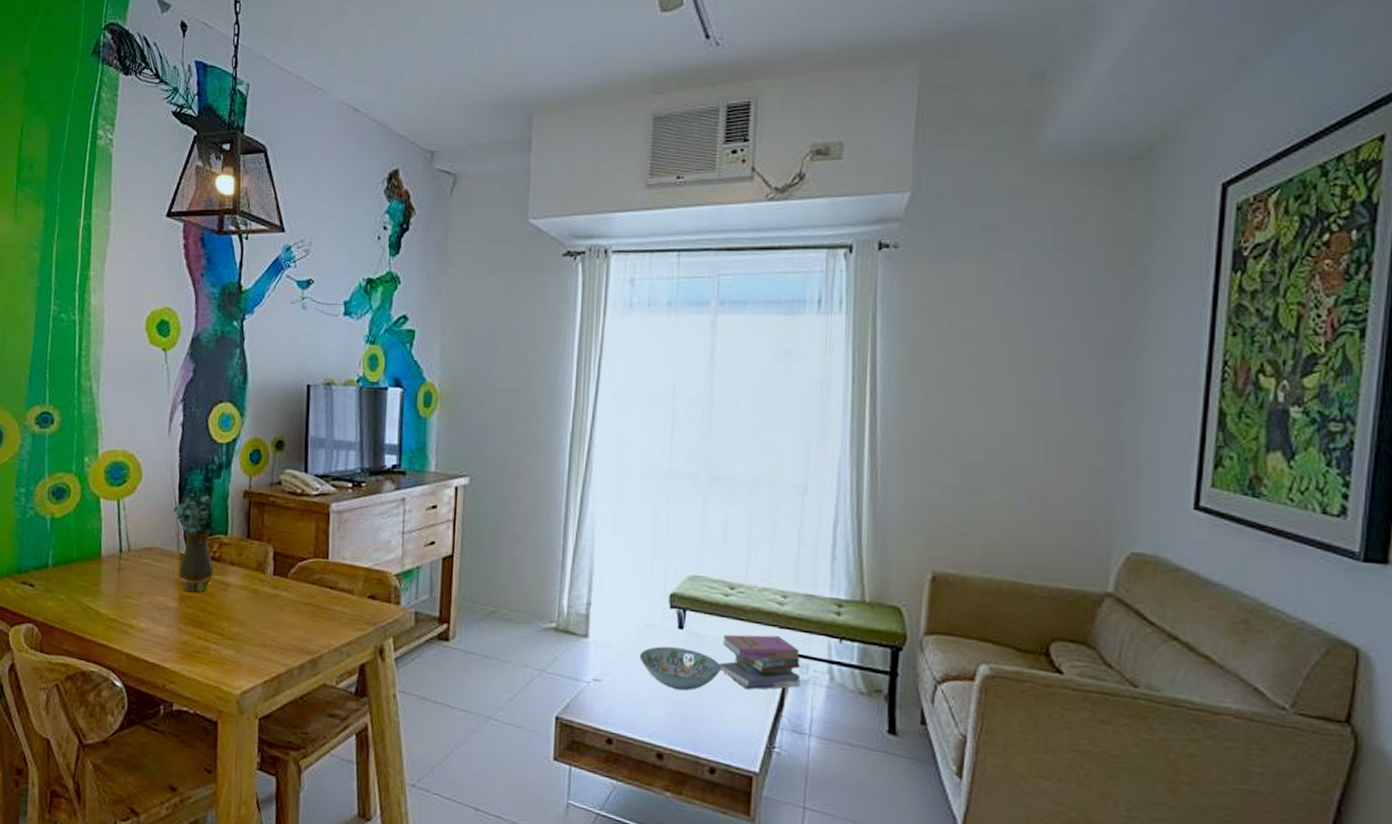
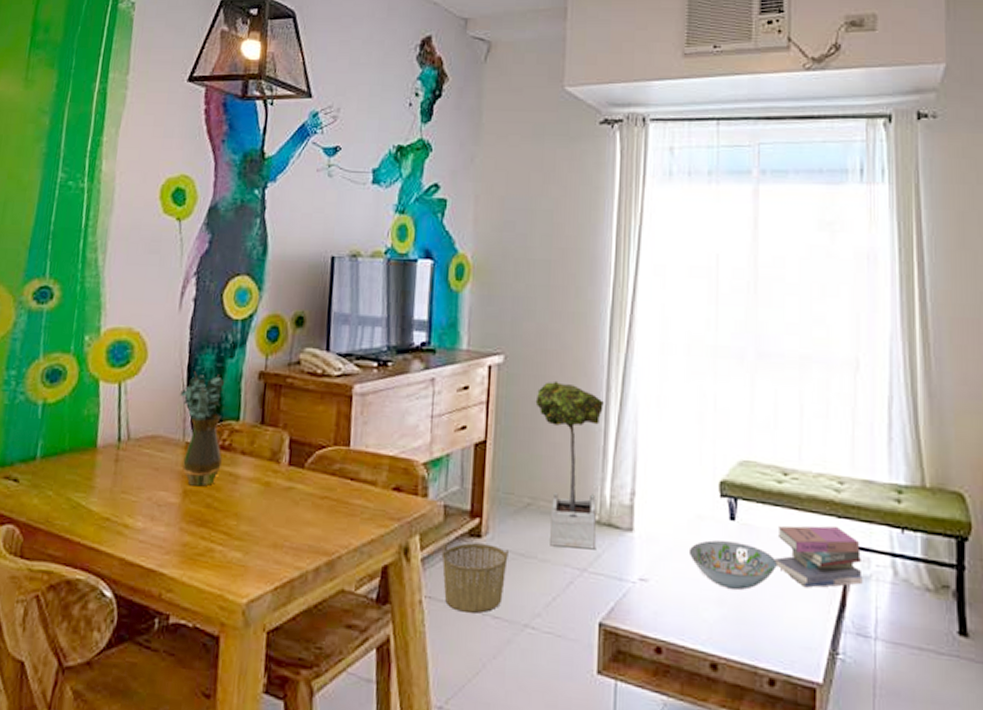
basket: none [413,645,474,707] -> present [441,543,508,613]
potted tree: none [499,501,562,653] -> present [535,380,603,550]

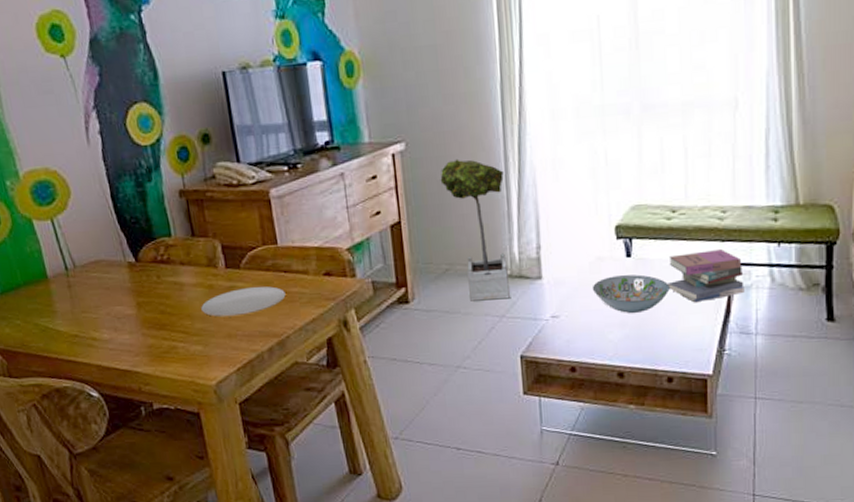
vase: present [180,371,225,487] -> none [110,198,166,298]
plate: none [251,491,347,524] -> present [201,286,286,318]
basket: present [441,543,508,613] -> none [376,307,436,364]

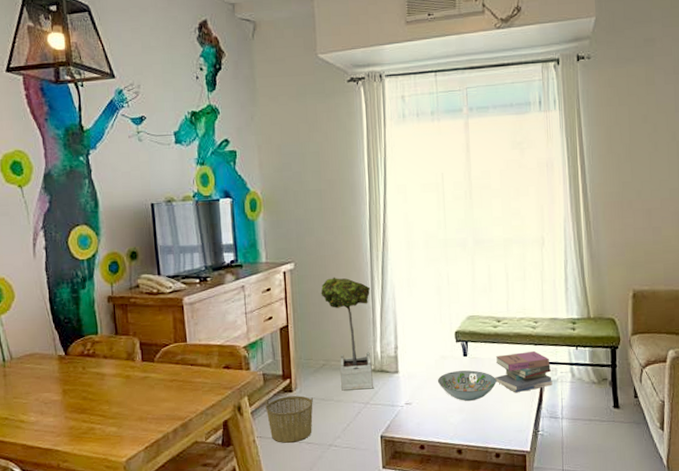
plate: present [201,286,286,318] -> none [118,377,191,403]
basket: none [376,307,436,364] -> present [265,395,313,443]

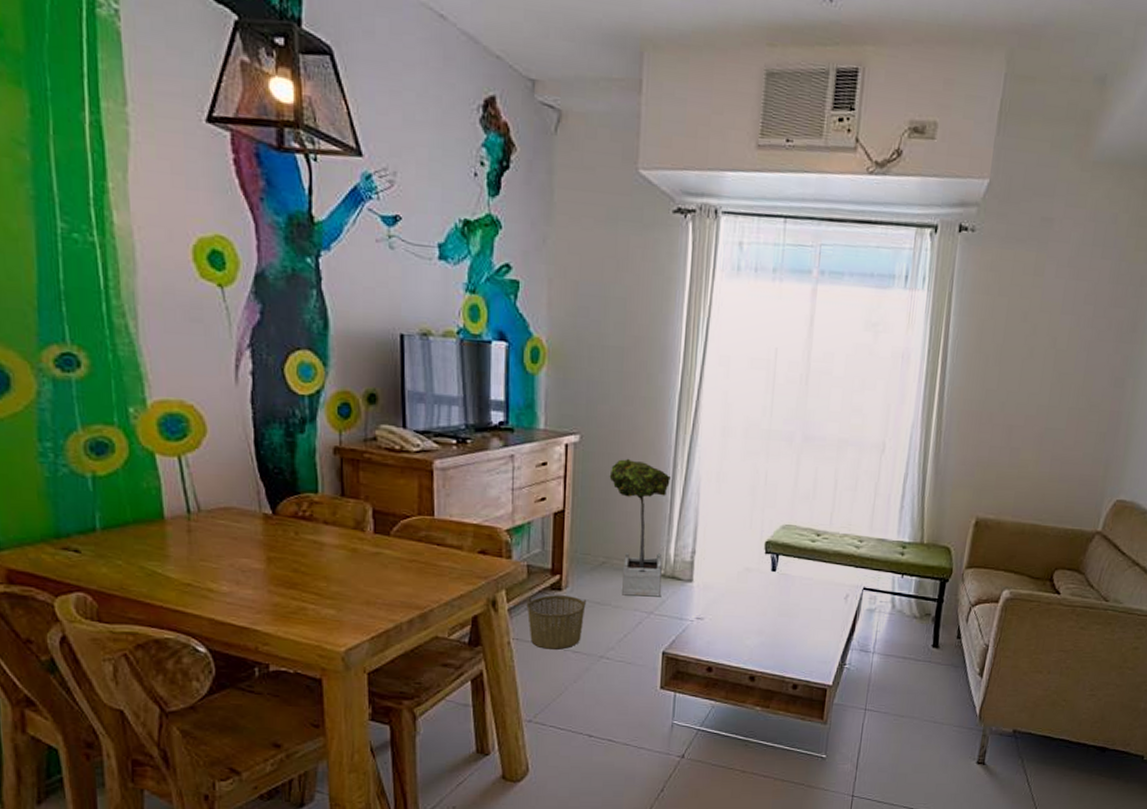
decorative bowl: present [437,370,497,402] -> none [737,587,806,624]
books: present [494,351,553,393] -> none [803,574,870,620]

